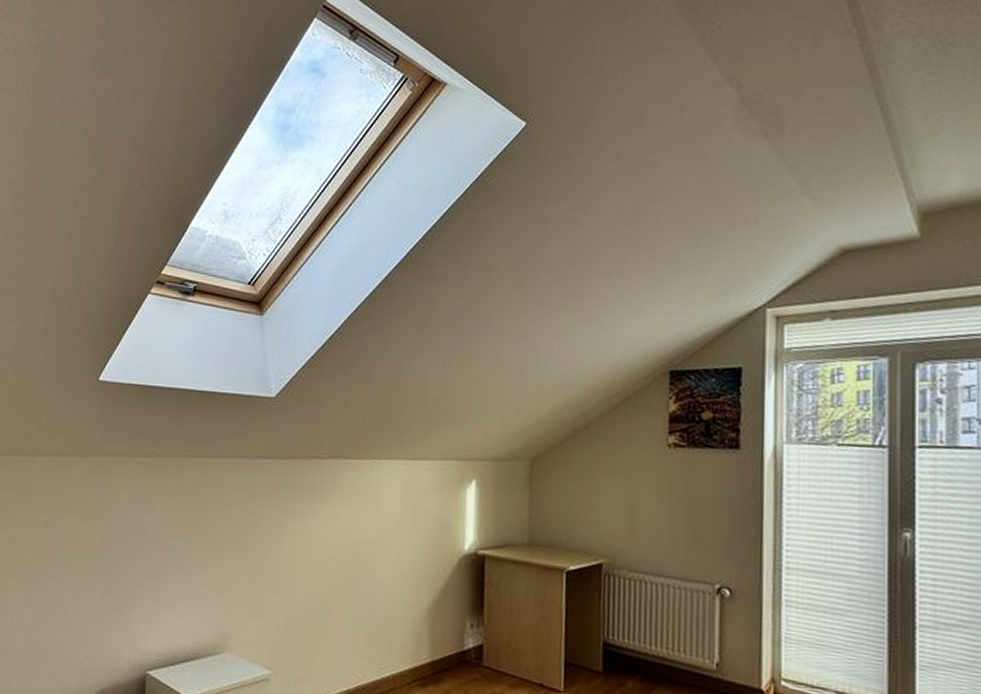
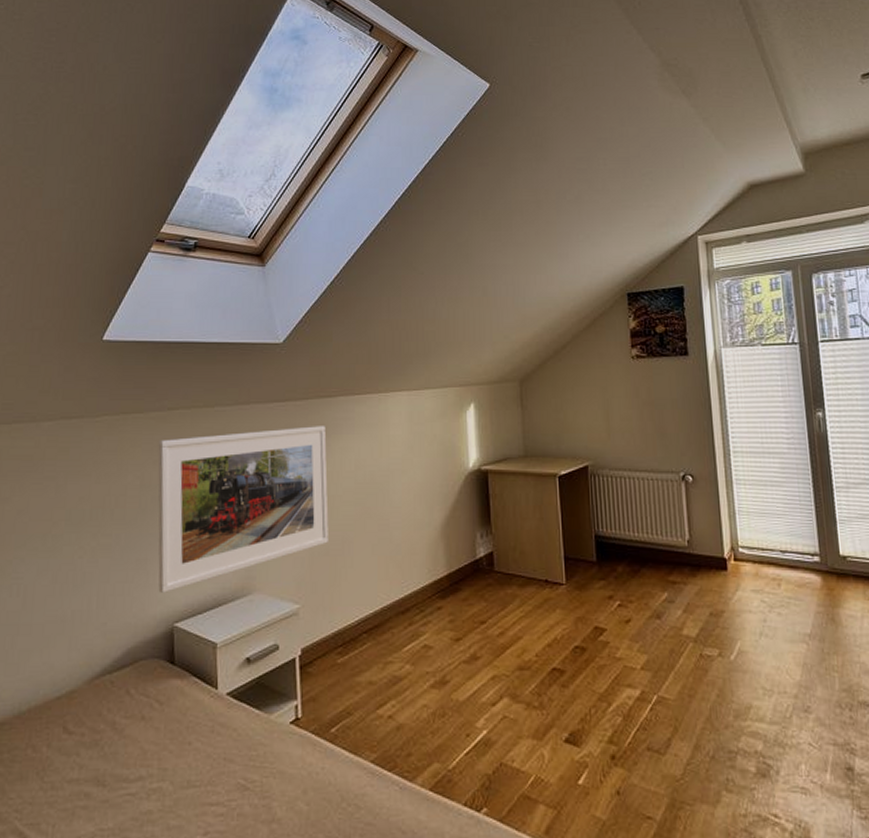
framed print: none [134,486,313,639] -> present [158,426,329,593]

